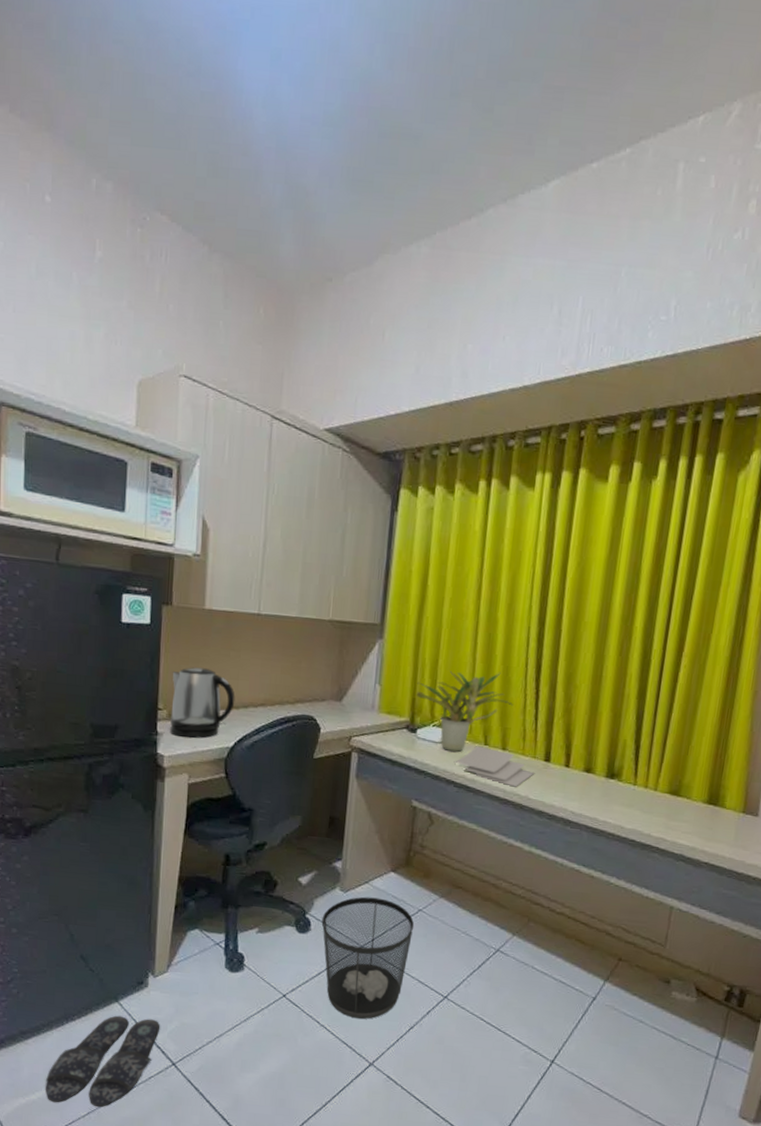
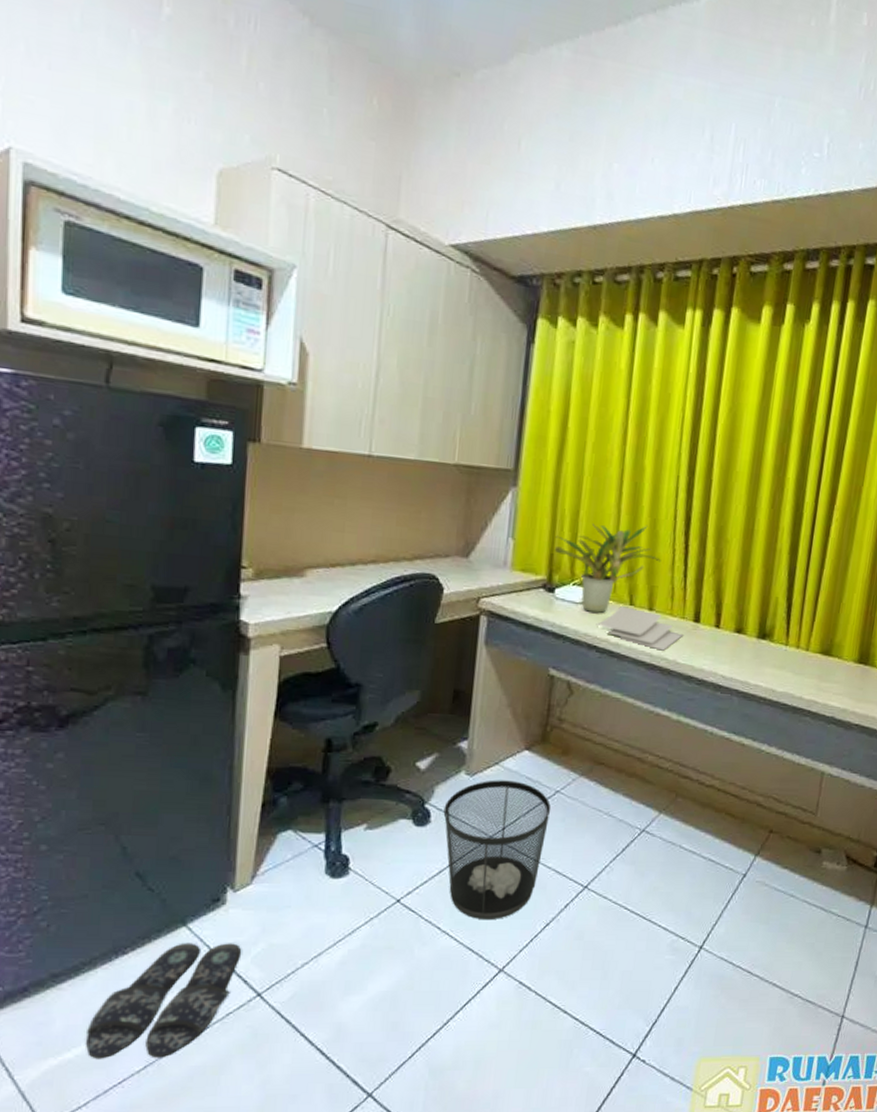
kettle: present [170,667,235,738] -> none [257,516,340,602]

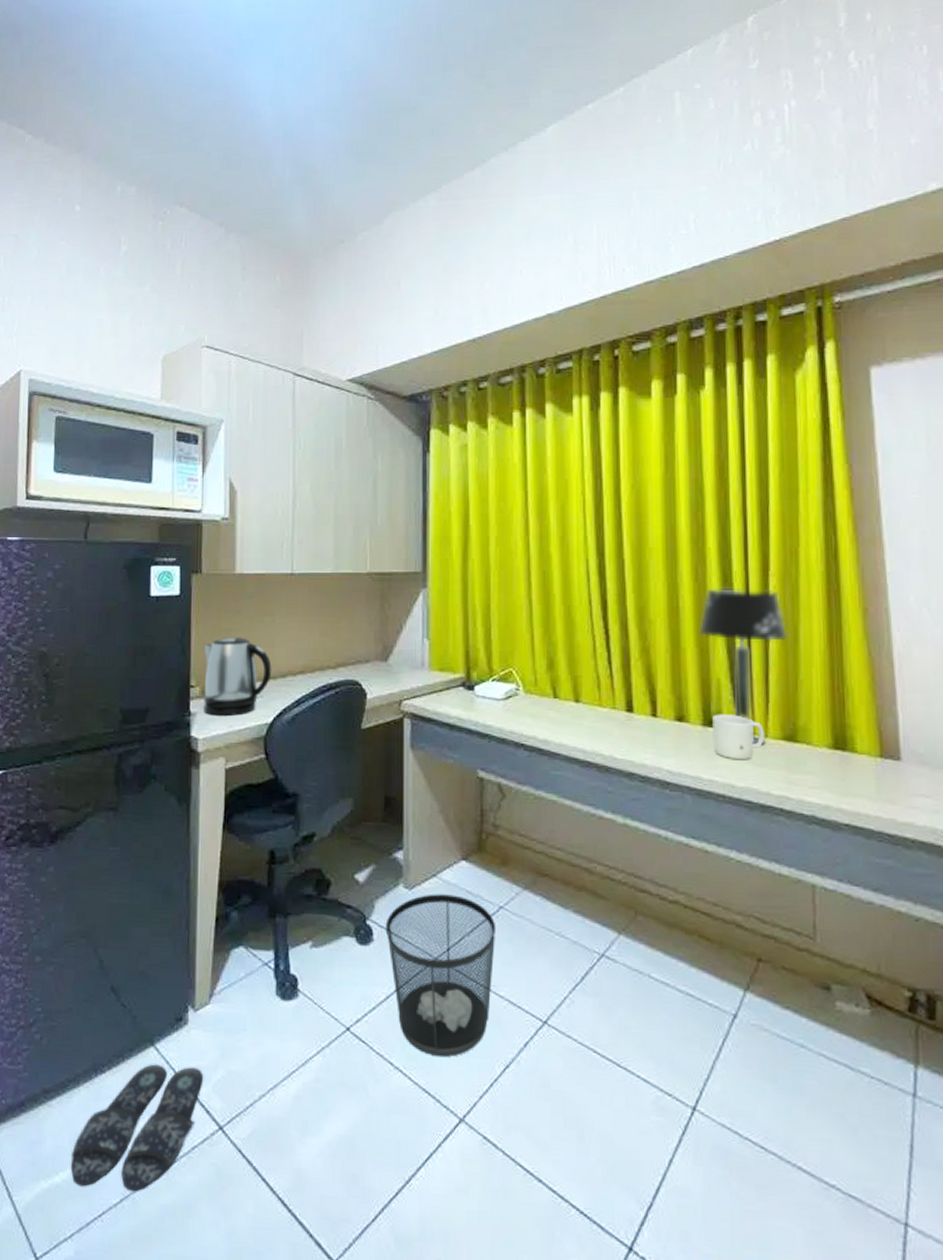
kettle: none [257,516,340,602] -> present [204,637,272,716]
potted plant: present [554,523,662,614] -> none [469,614,582,710]
papers: present [596,606,684,651] -> none [520,700,618,746]
mug: none [763,628,807,670] -> present [712,714,765,761]
table lamp: none [768,516,841,658] -> present [699,588,788,746]

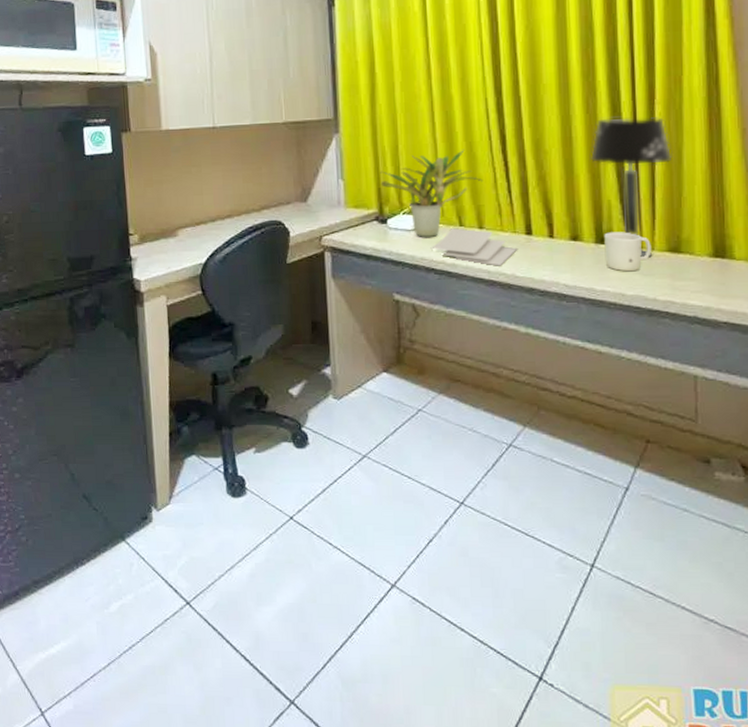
slippers: present [71,1064,202,1192] -> none [63,555,169,657]
kettle: present [204,637,272,716] -> none [138,188,202,259]
waste bin: present [385,894,497,1057] -> none [318,402,417,535]
potted plant: none [469,614,582,710] -> present [380,150,484,238]
papers: none [520,700,618,746] -> present [430,228,518,266]

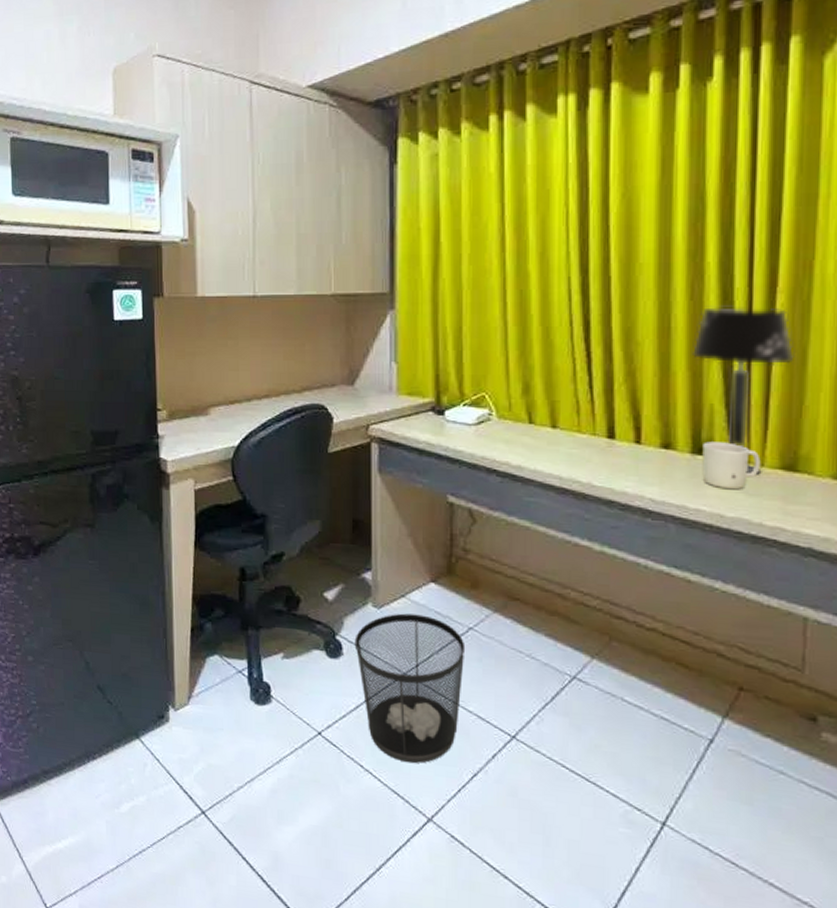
waste bin: none [318,402,417,535] -> present [354,613,466,763]
potted plant: present [380,150,484,238] -> none [439,336,561,435]
papers: present [430,228,518,266] -> none [493,425,597,473]

